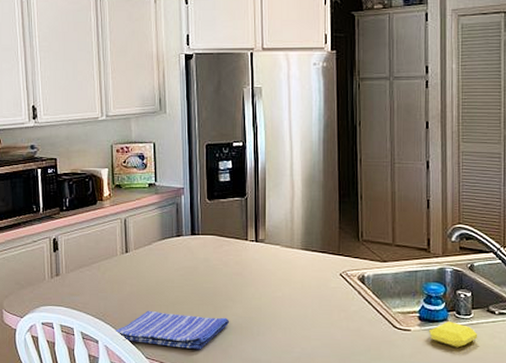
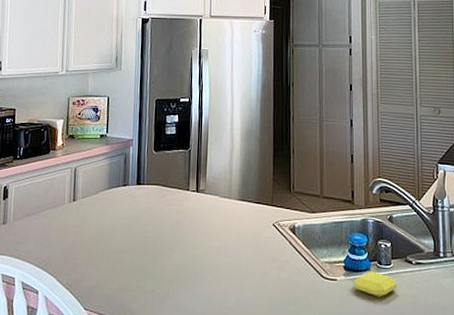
dish towel: present [114,310,230,350] -> none [55,259,169,301]

